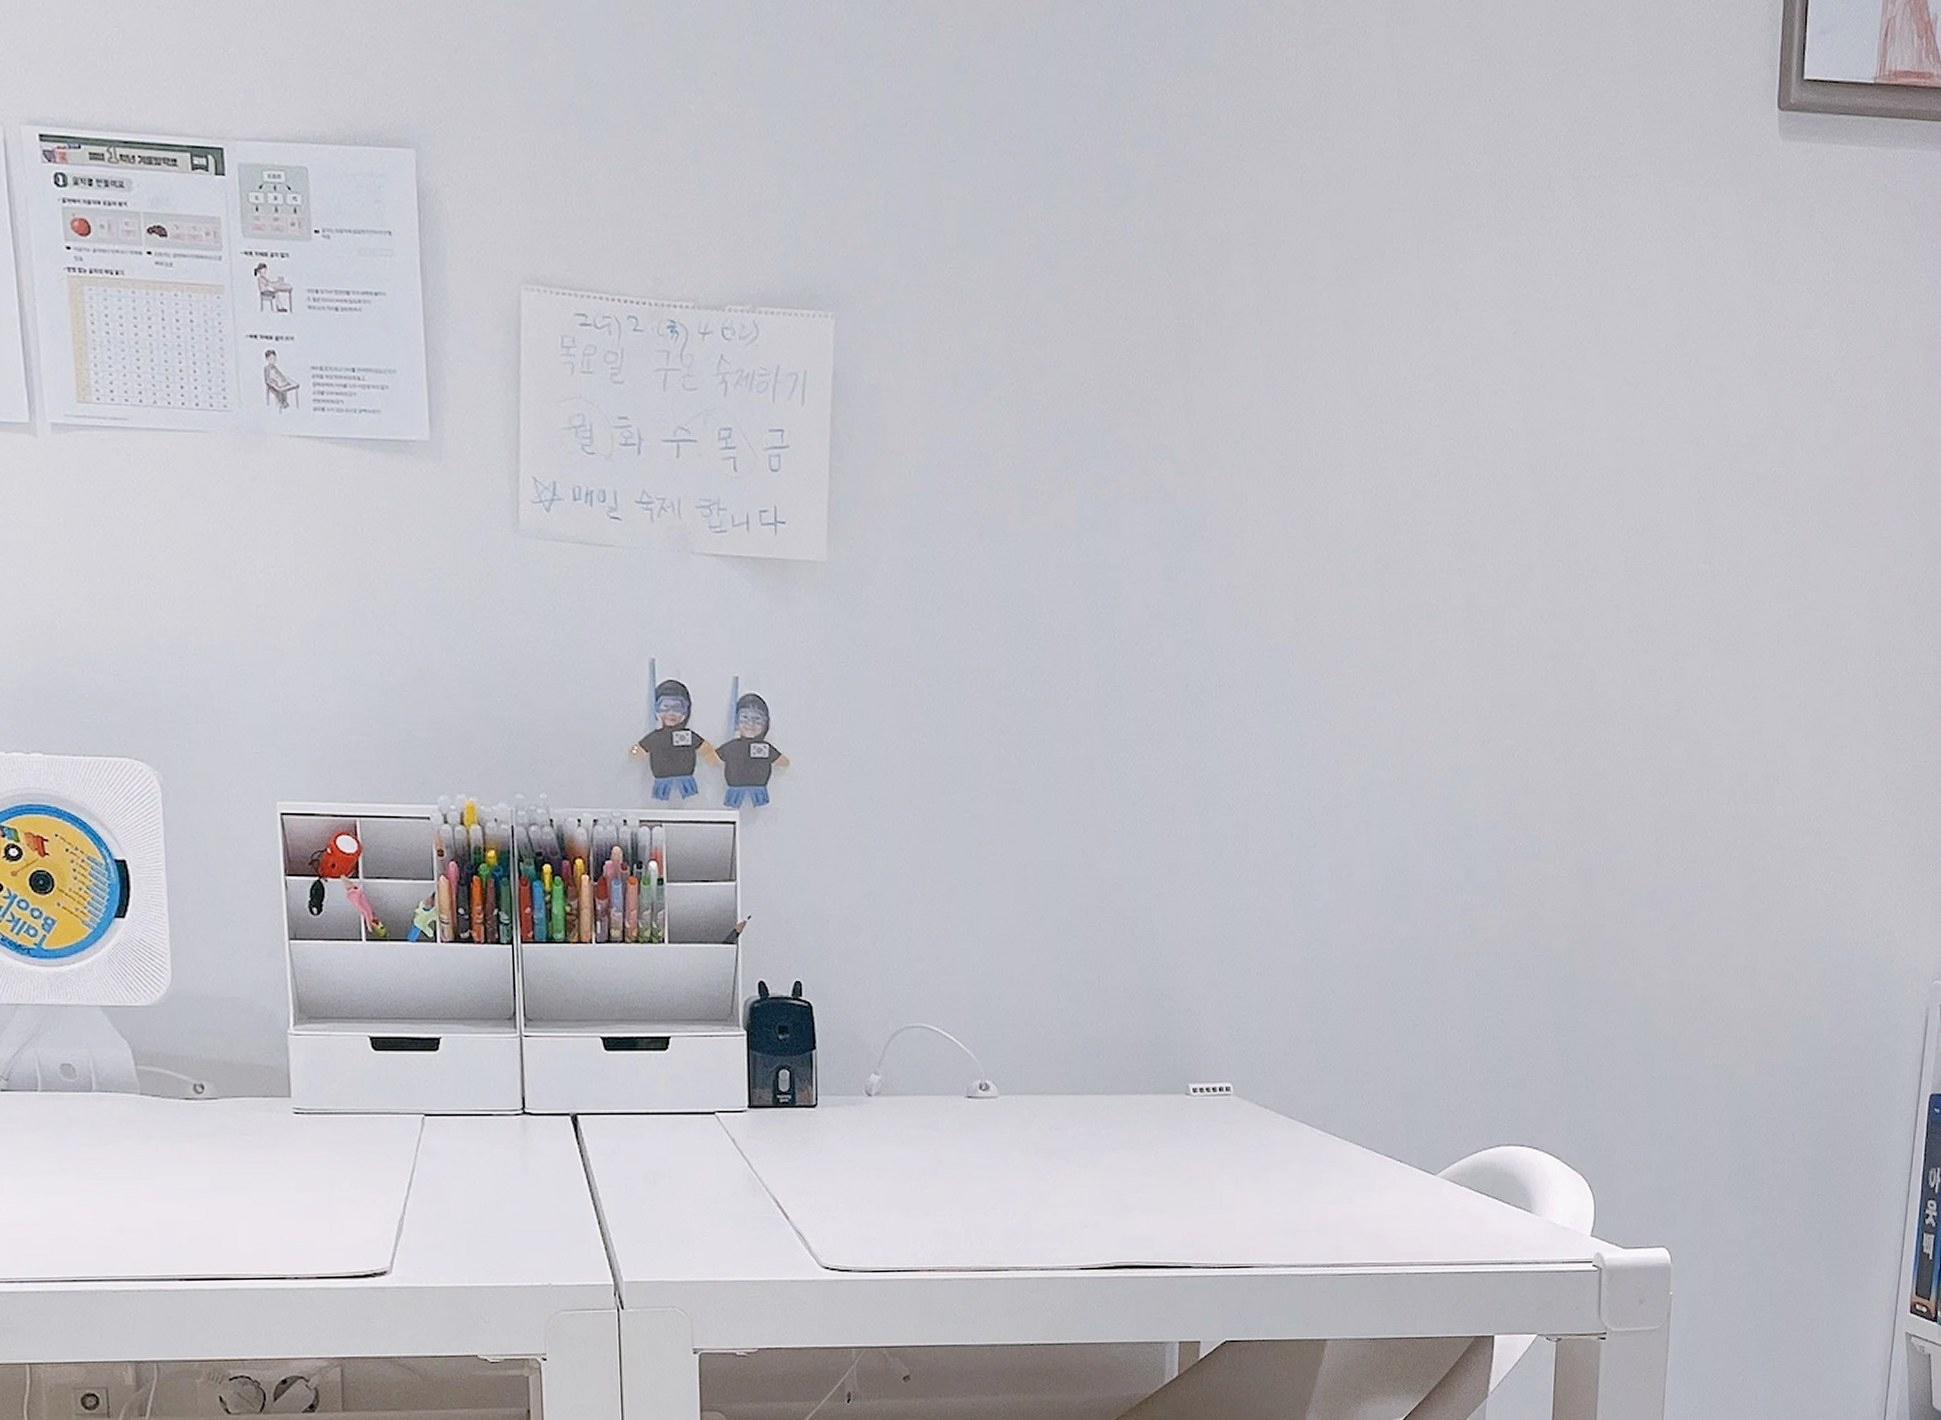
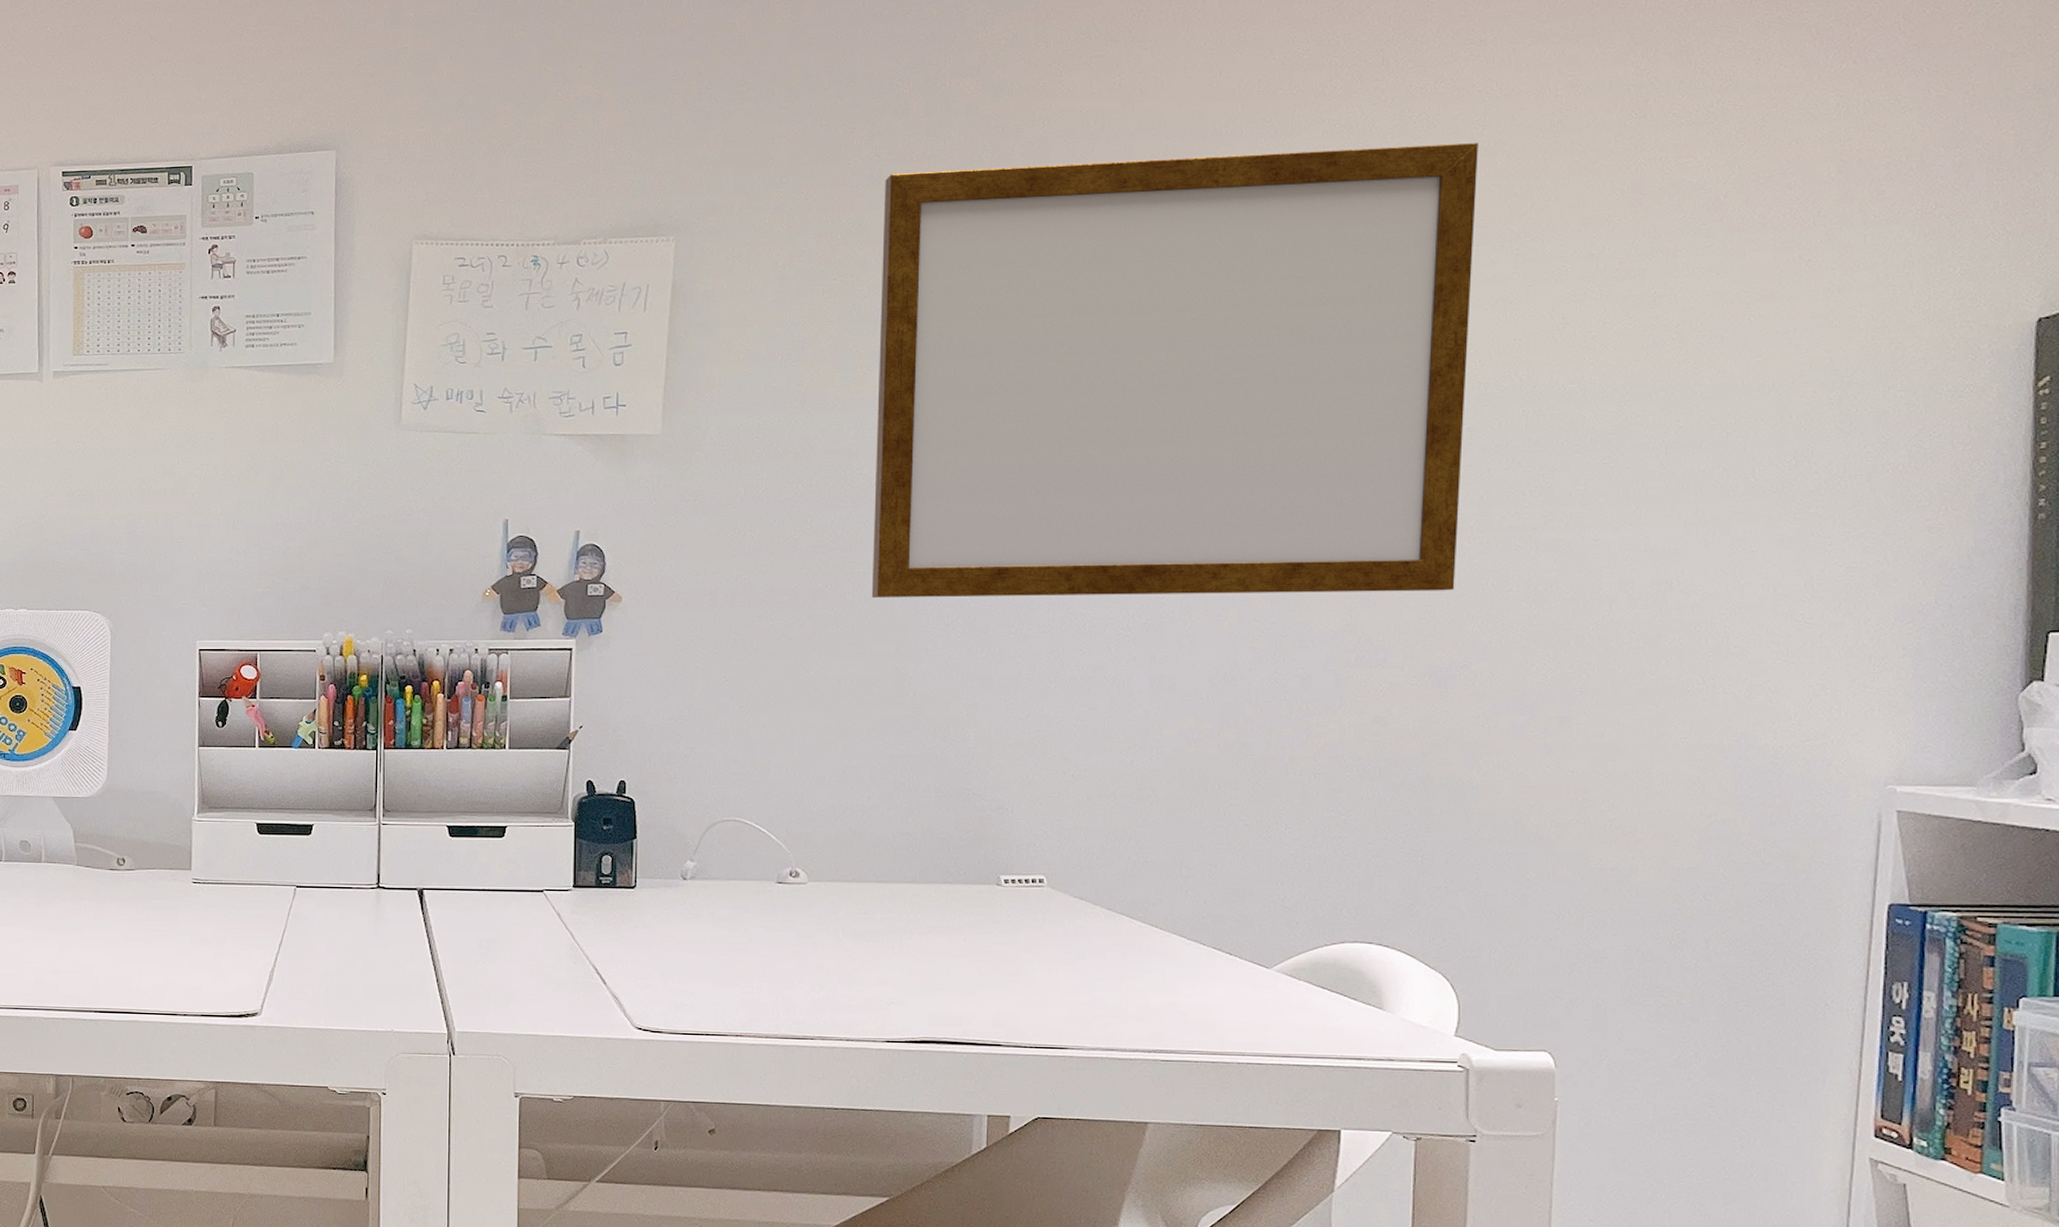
writing board: none [1057,259,1631,780] -> present [871,143,1478,599]

